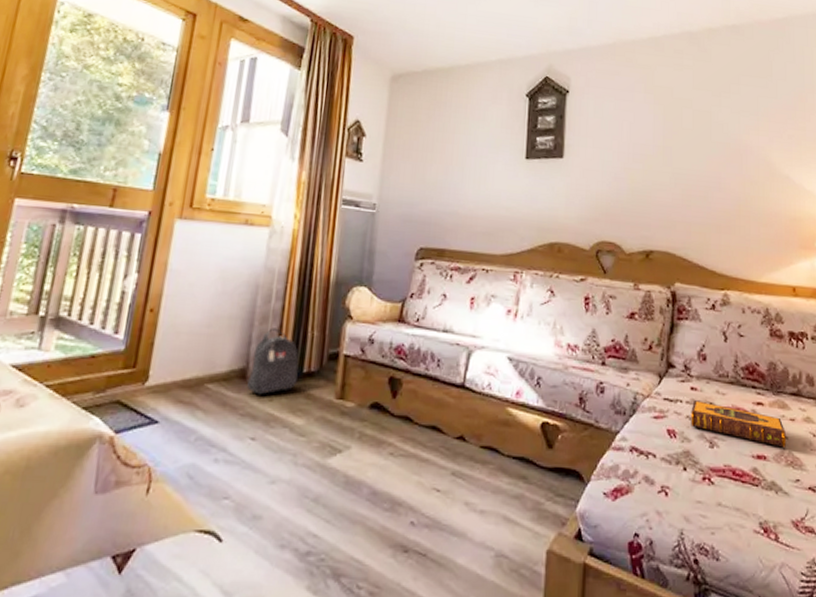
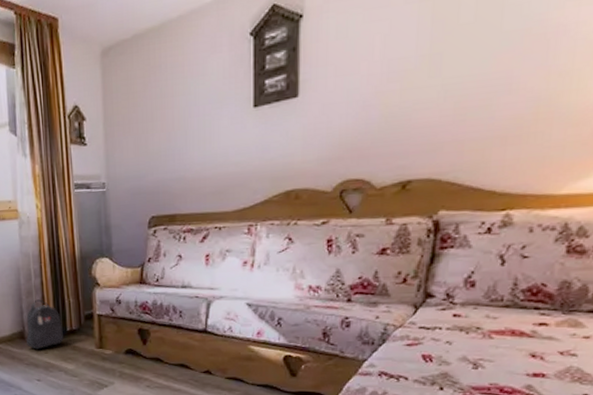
hardback book: present [691,400,786,448] -> none [451,326,576,365]

